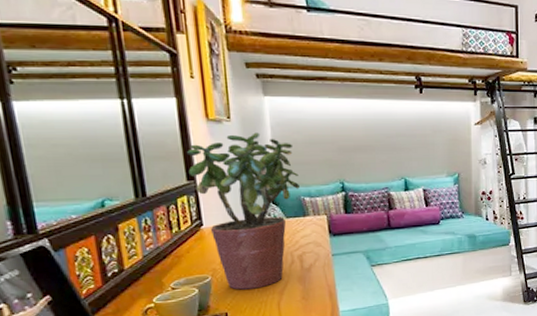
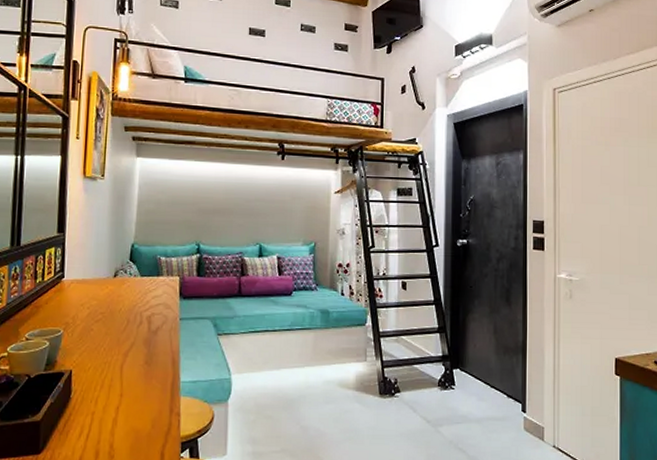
potted plant: present [186,132,300,290] -> none [60,191,158,348]

